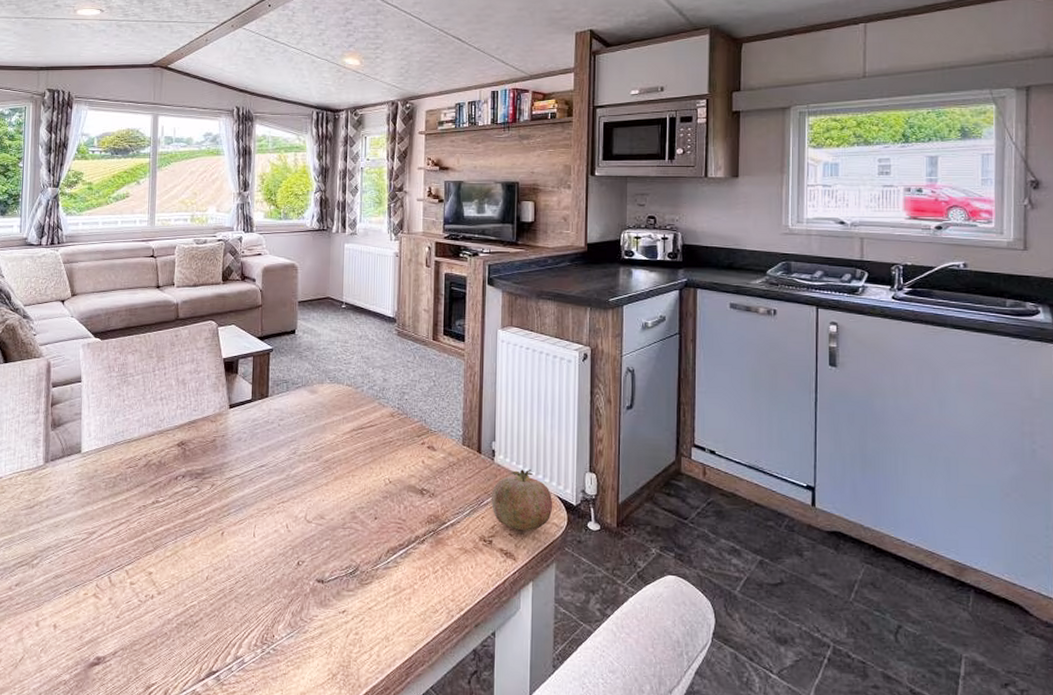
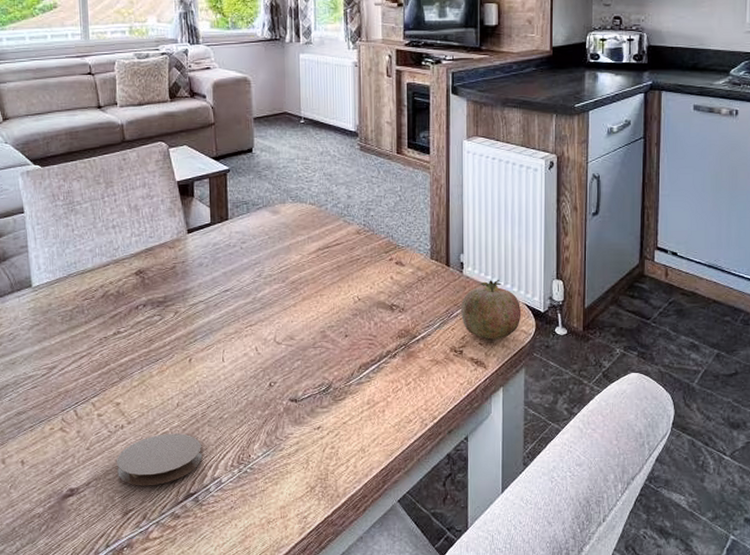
coaster: none [143,607,228,660] -> present [116,433,203,486]

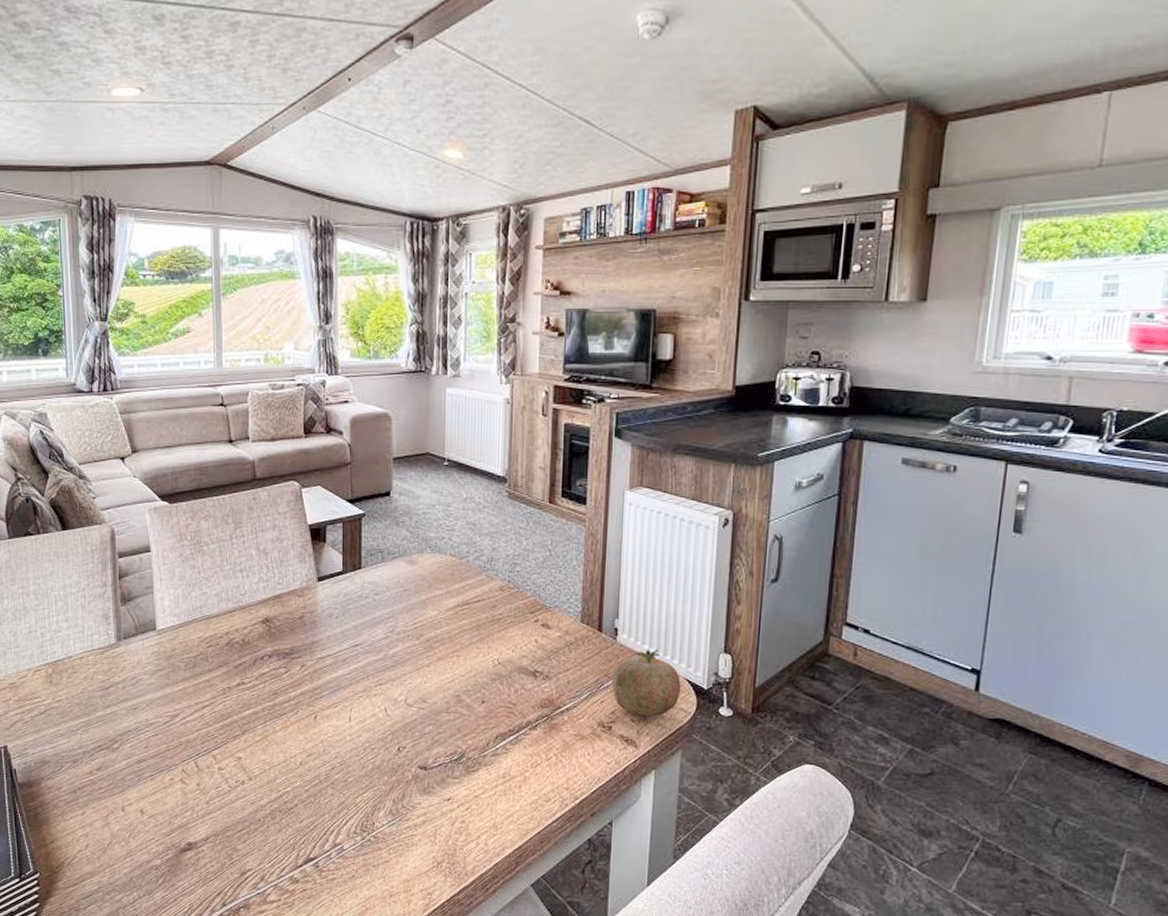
coaster: present [116,433,203,486] -> none [235,793,325,847]

